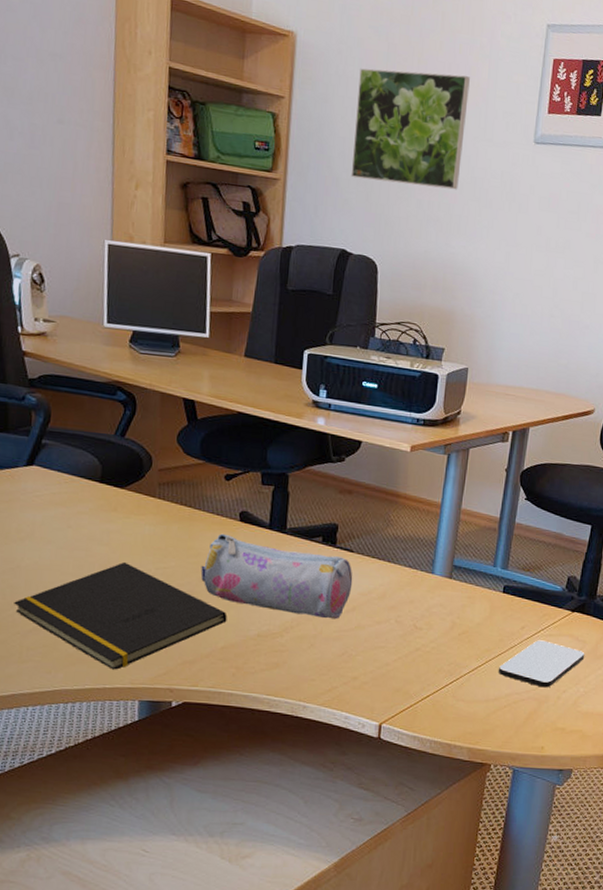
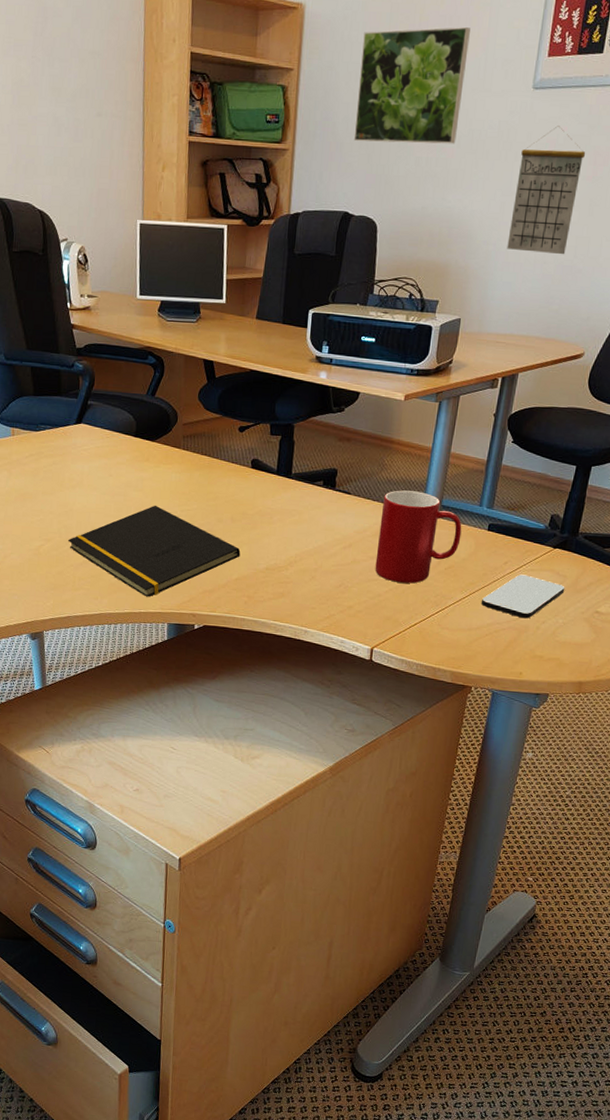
pencil case: present [200,533,353,620] -> none [218,479,350,555]
cup: none [382,548,476,651] -> present [375,490,462,584]
calendar: none [513,181,589,310] -> present [507,126,586,255]

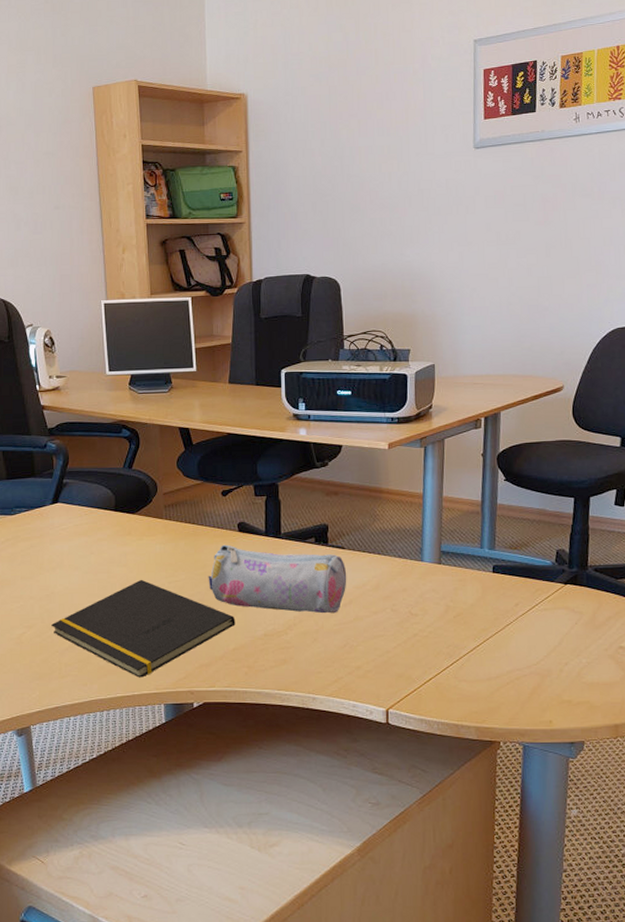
pencil case: none [218,479,350,555] -> present [208,544,347,614]
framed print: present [353,27,470,144] -> none [306,101,408,210]
cup: present [375,490,462,584] -> none [379,539,466,636]
smartphone: present [480,574,565,619] -> none [496,615,583,662]
calendar: present [507,126,586,255] -> none [470,179,535,296]

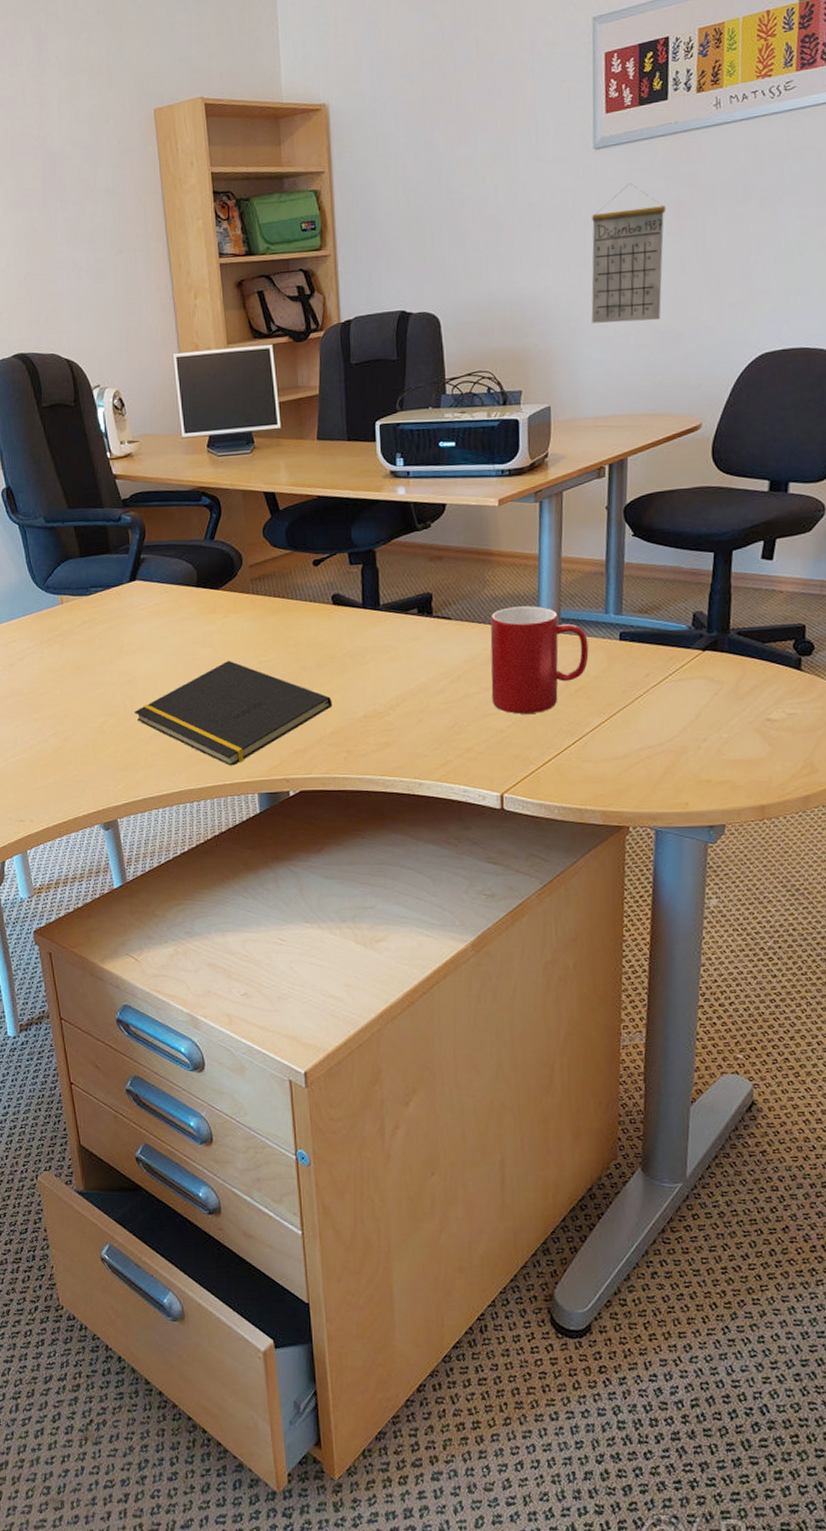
pencil case: present [208,544,347,614] -> none [301,619,455,692]
cup: none [379,539,466,636] -> present [490,606,589,714]
calendar: none [470,179,535,296] -> present [591,183,667,324]

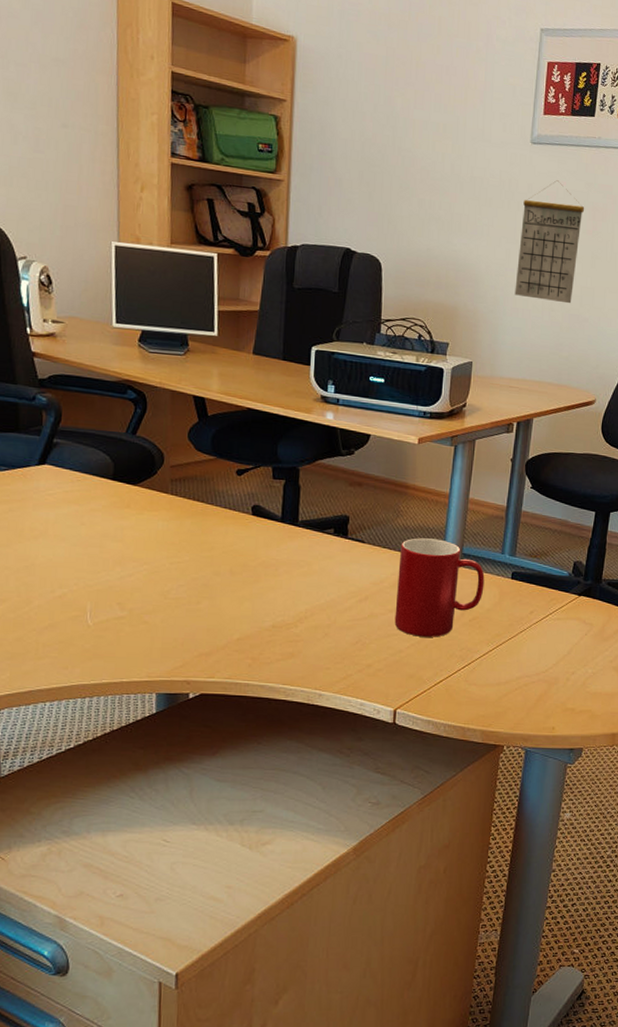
notepad: present [135,660,333,766] -> none [29,557,242,664]

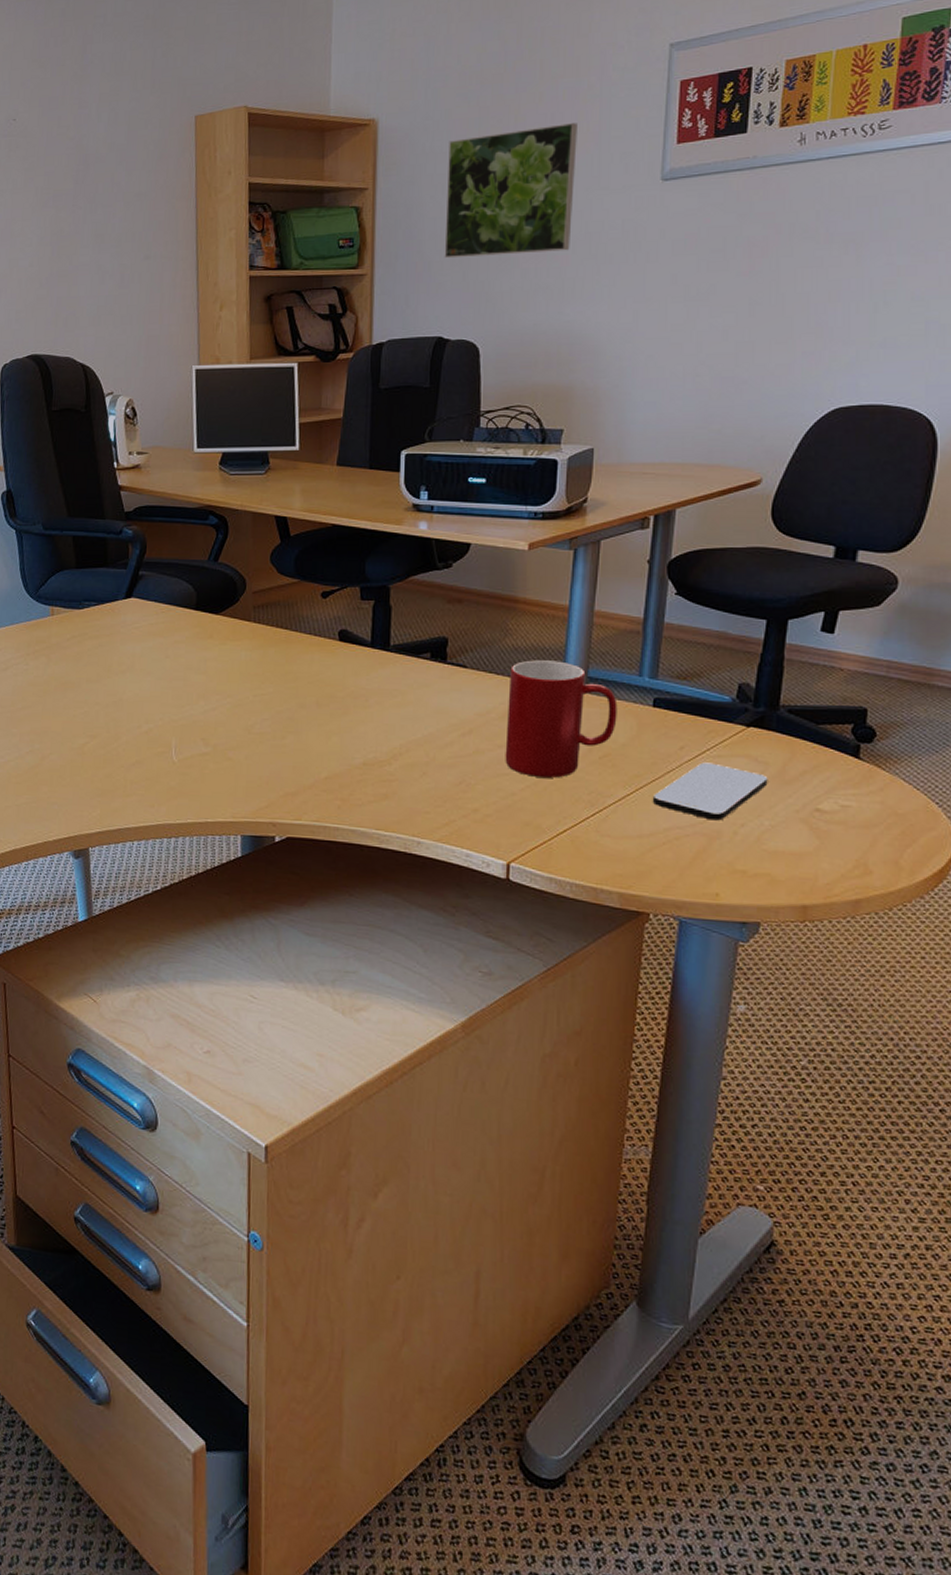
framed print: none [353,71,467,190] -> present [444,123,577,259]
smartphone: none [508,624,592,670] -> present [652,762,768,821]
calendar: present [514,180,585,304] -> none [646,218,738,365]

